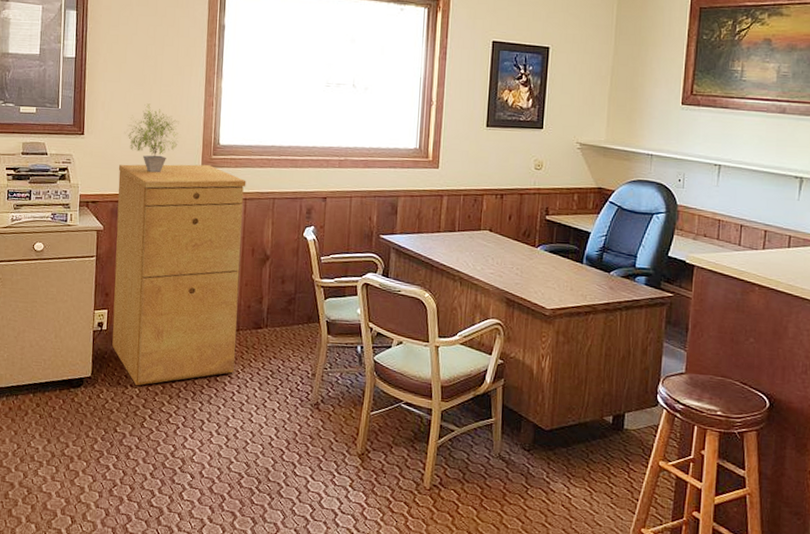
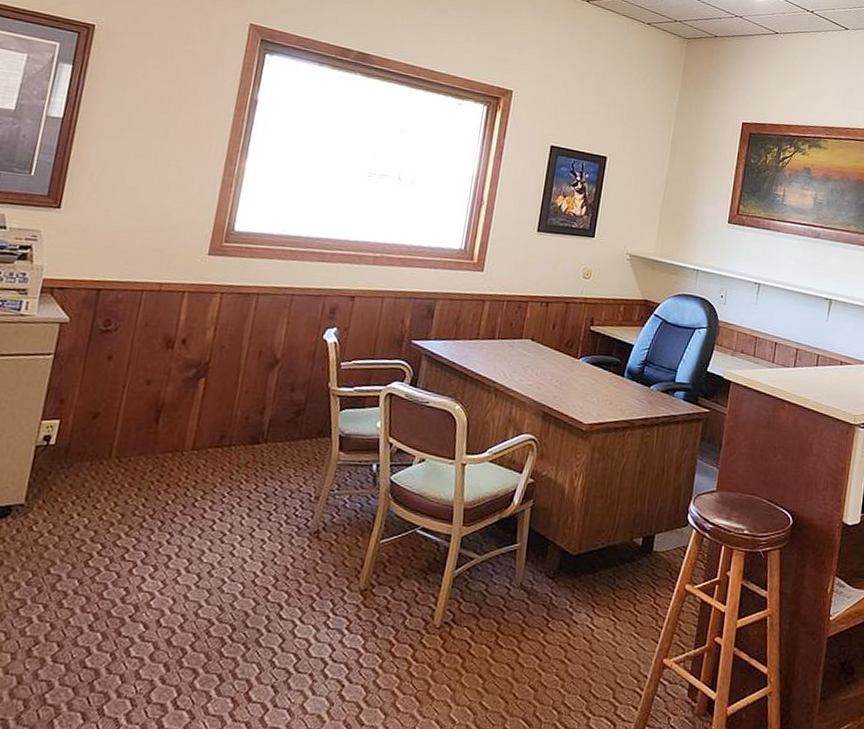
filing cabinet: present [112,164,246,386] -> none [59,246,262,515]
potted plant: present [124,103,179,173] -> none [114,178,187,259]

